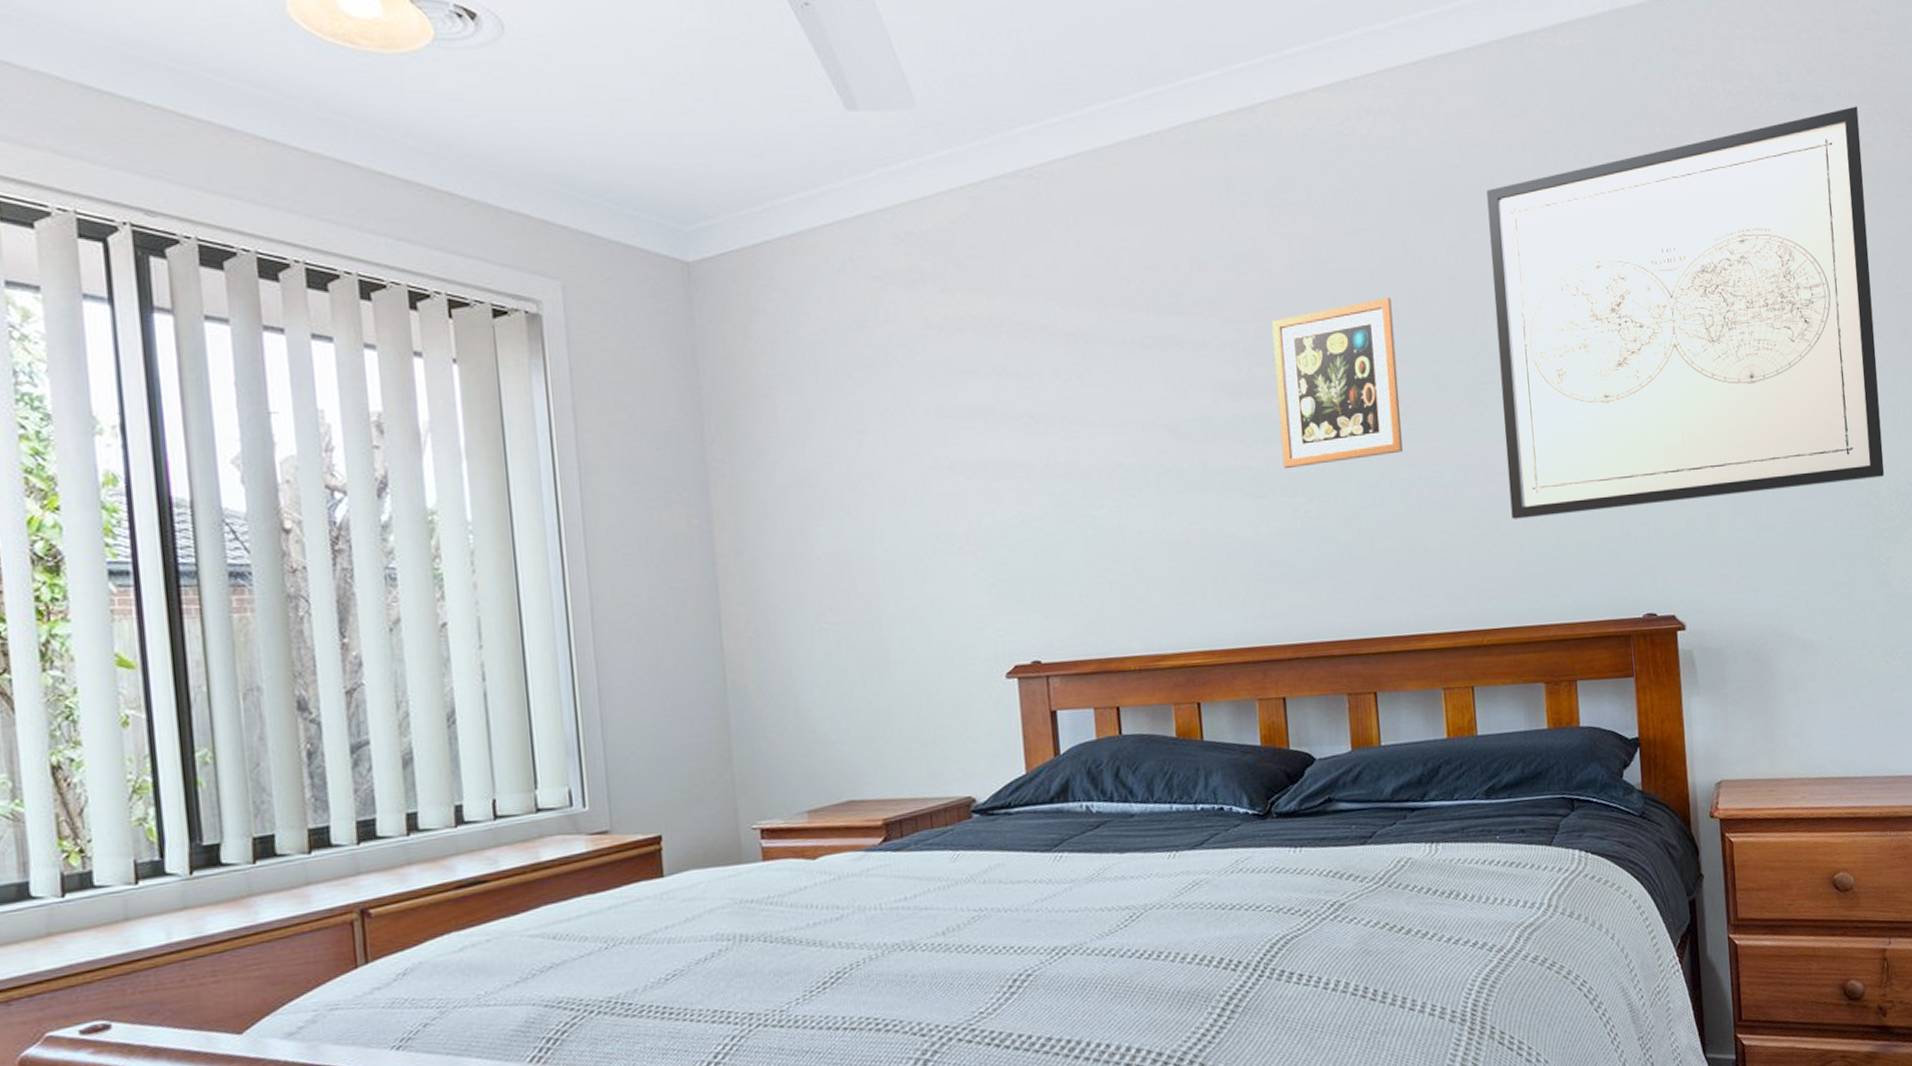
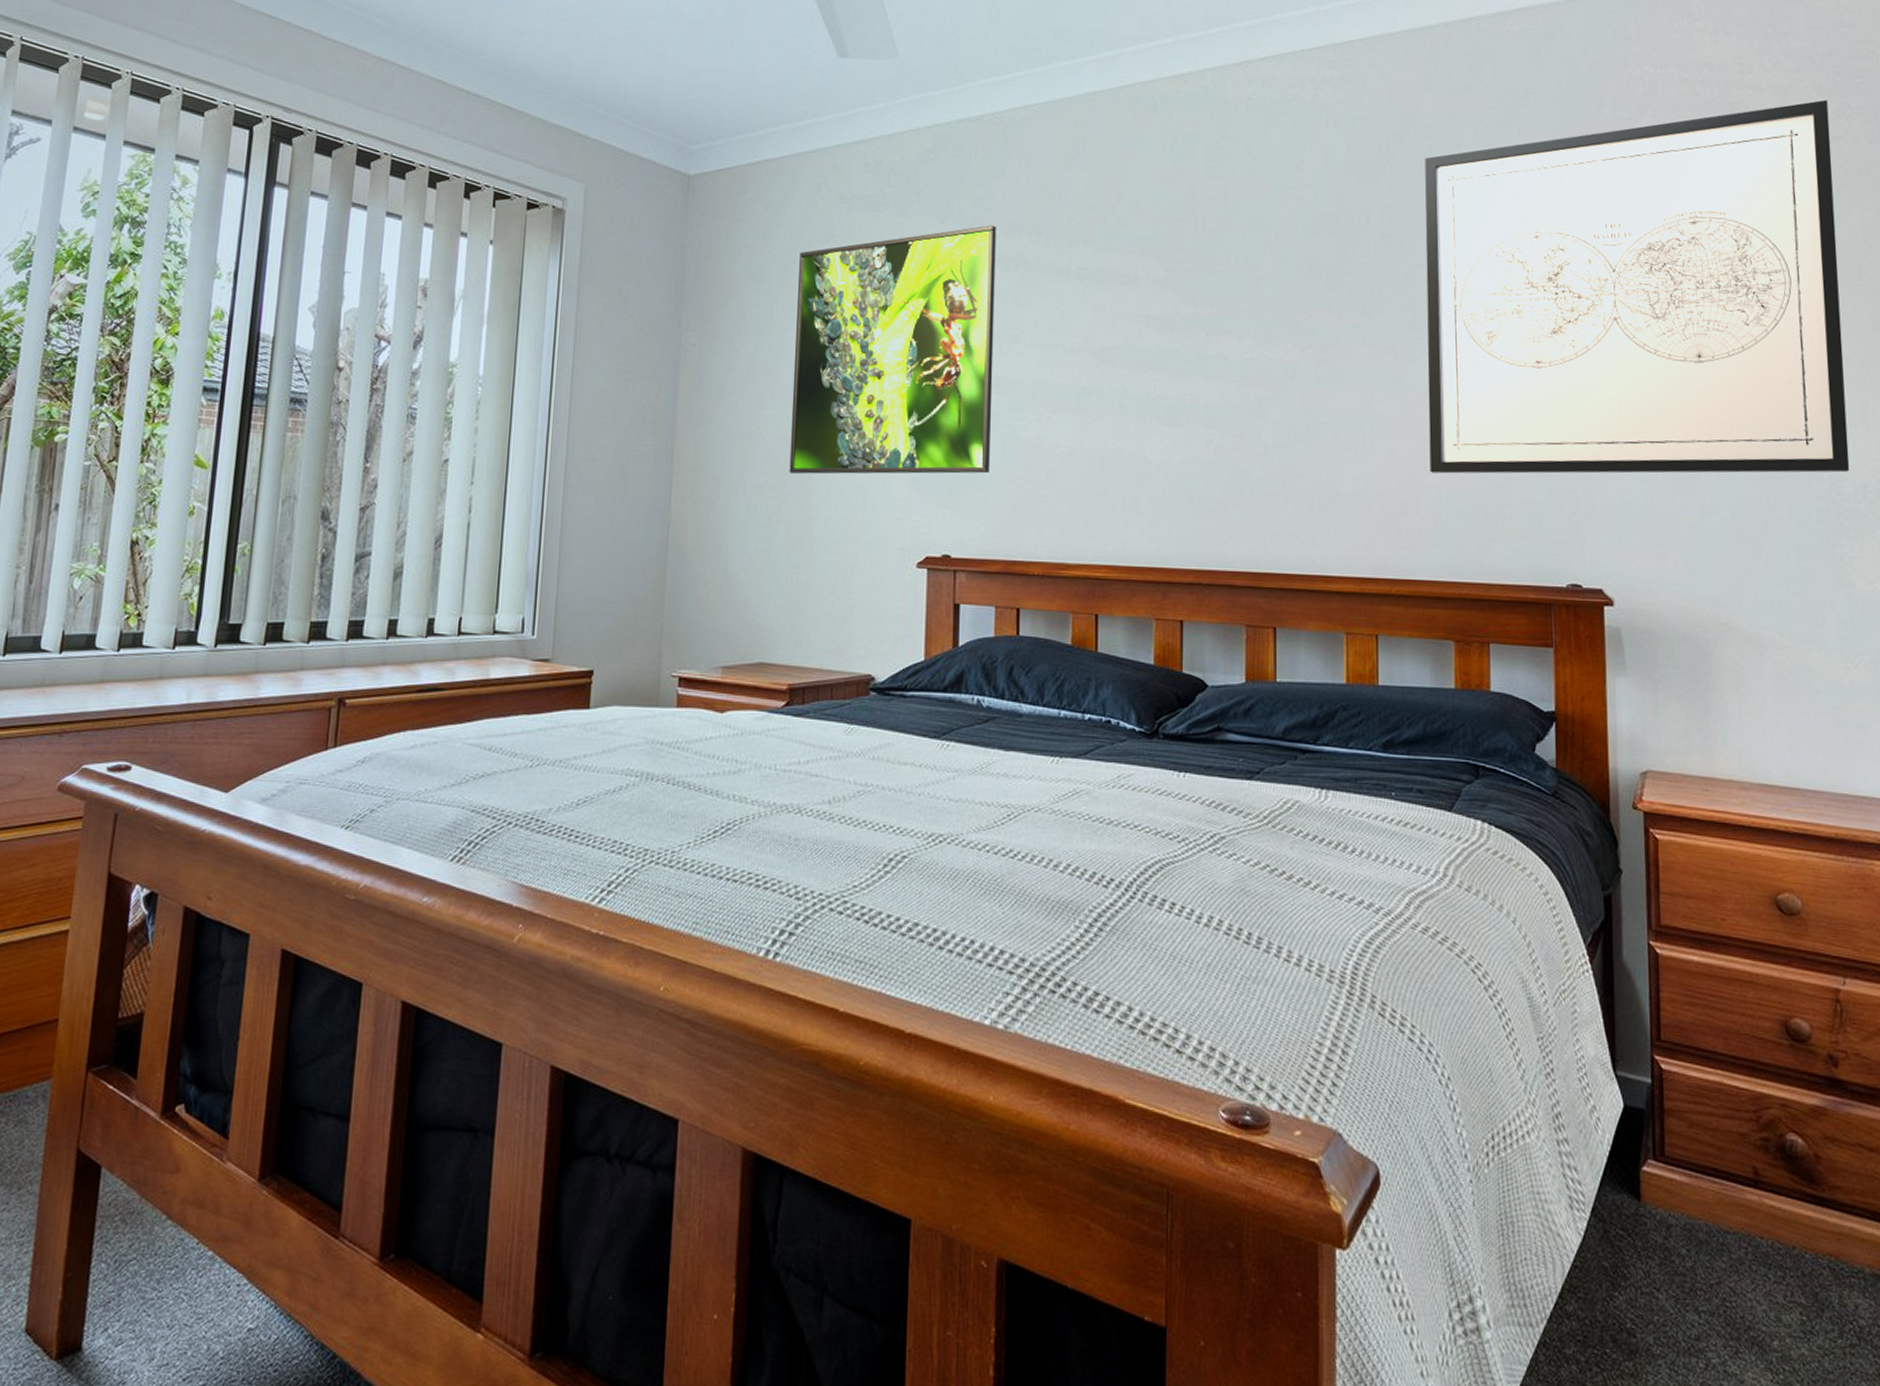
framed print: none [832,295,1072,593] -> present [789,225,996,475]
picture frame: present [1271,297,1403,469] -> none [1201,249,1322,402]

